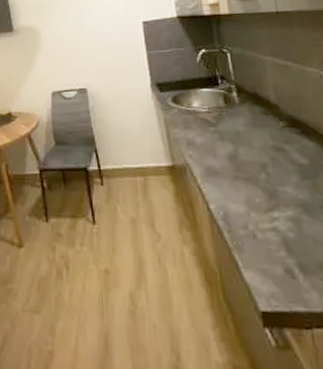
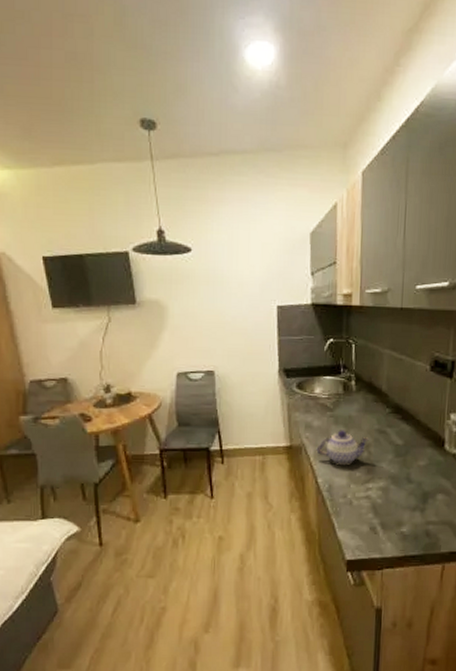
teapot: none [203,147,266,188] -> present [316,430,370,465]

